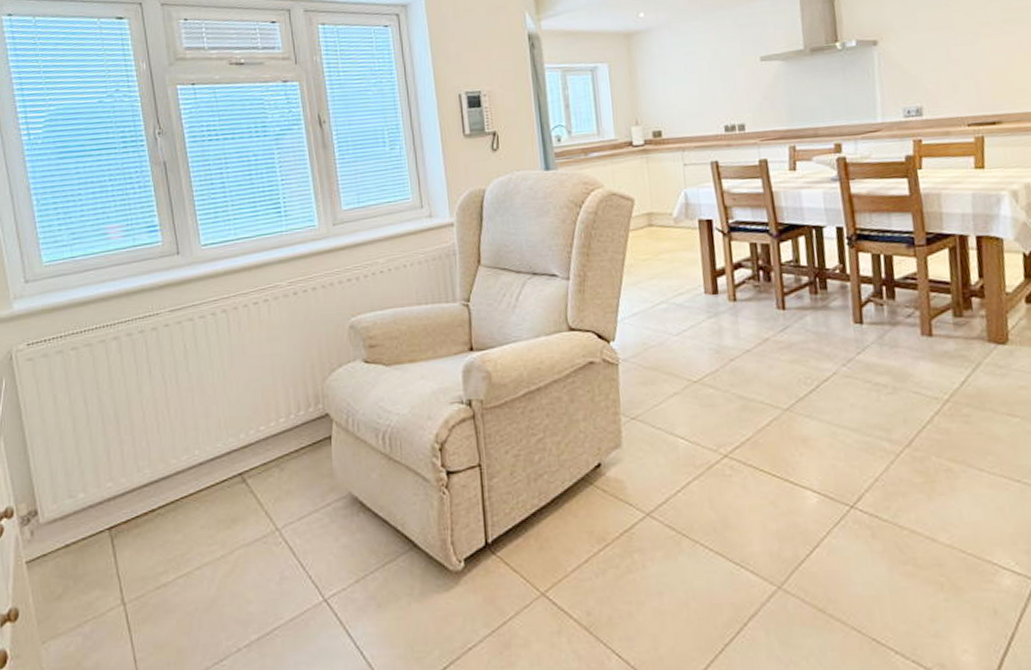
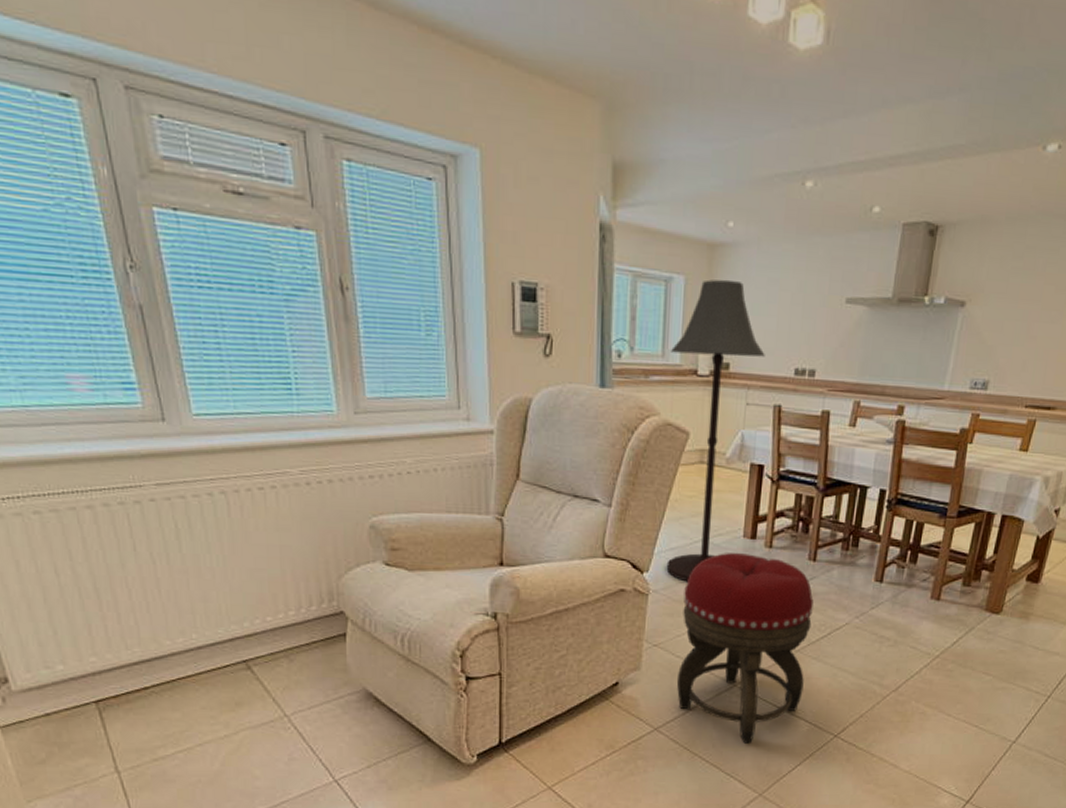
floor lamp: none [605,59,694,347] -> present [666,279,765,582]
footstool: none [653,310,803,524] -> present [677,553,814,744]

